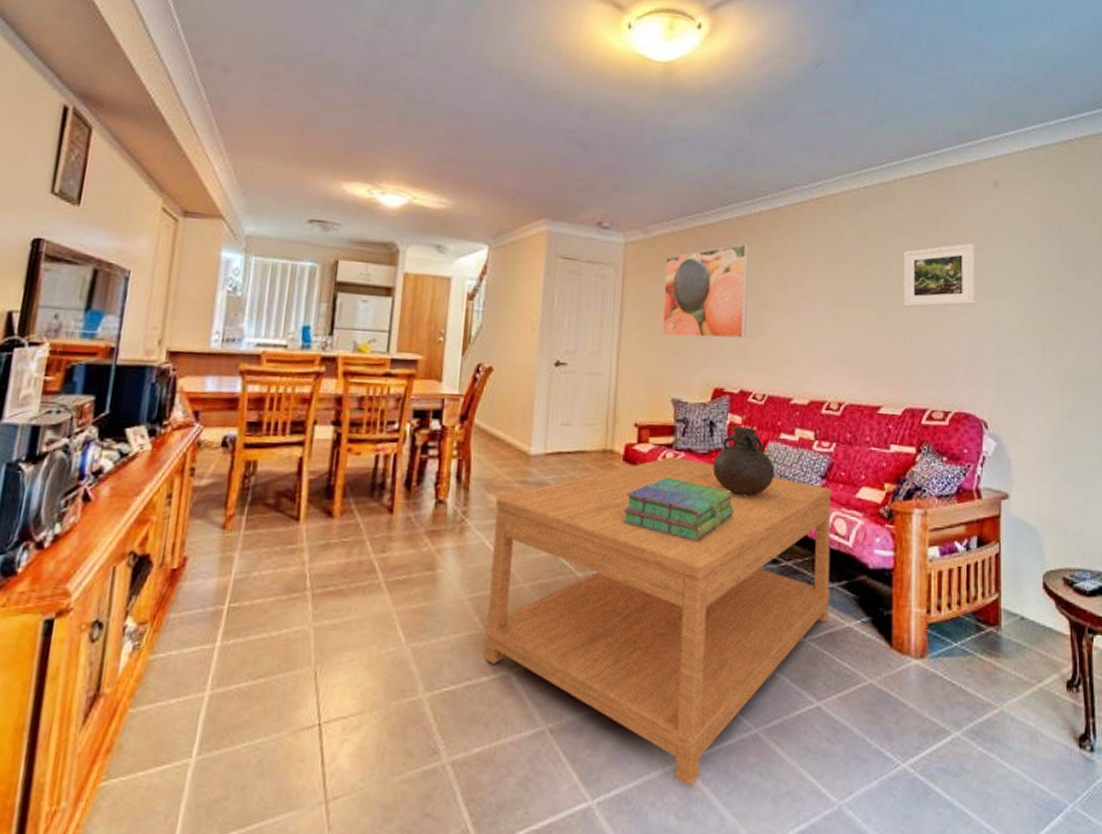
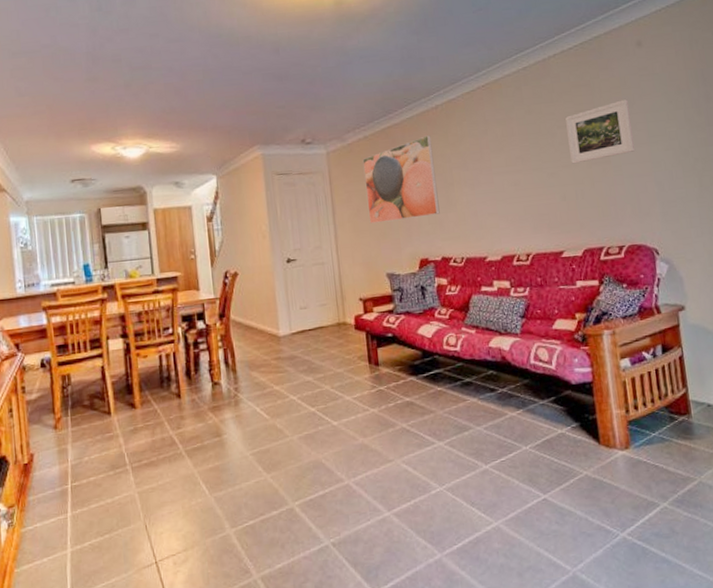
coffee table: present [484,456,833,788] -> none [258,319,544,573]
stack of books: present [622,478,734,542] -> none [361,336,452,385]
vase: present [712,426,774,497] -> none [428,286,481,343]

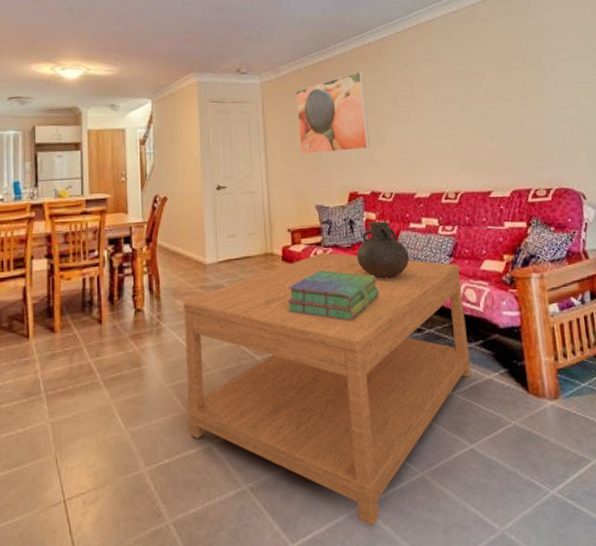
coffee table: none [258,319,544,573] -> present [182,252,472,527]
stack of books: none [361,336,452,385] -> present [287,270,379,321]
vase: none [428,286,481,343] -> present [356,221,409,279]
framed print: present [565,99,636,164] -> none [493,46,562,106]

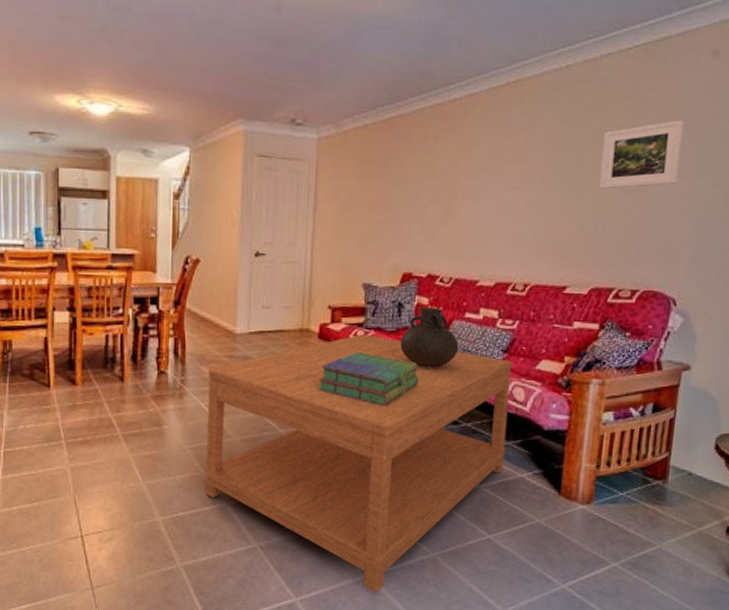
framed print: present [295,71,370,155] -> none [353,133,441,227]
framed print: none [493,46,562,106] -> present [599,120,686,189]

